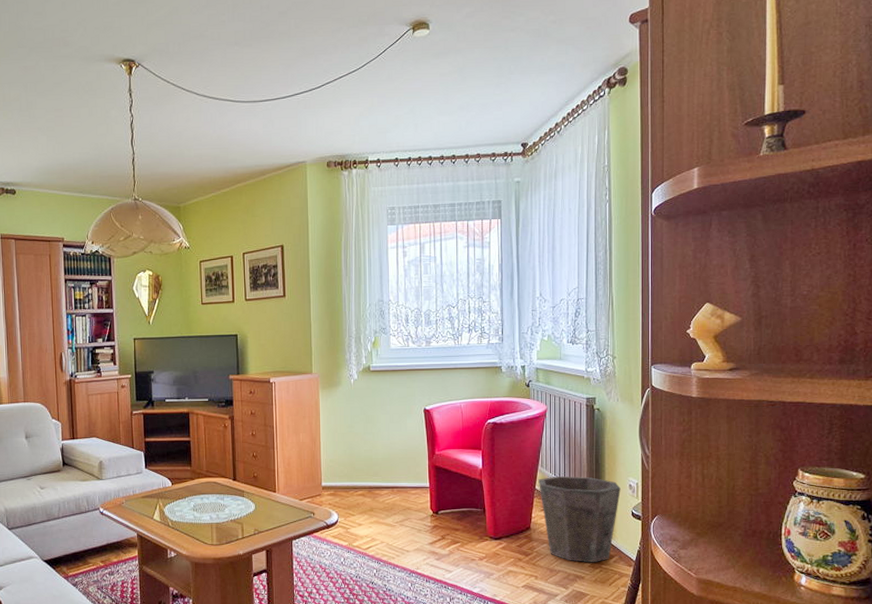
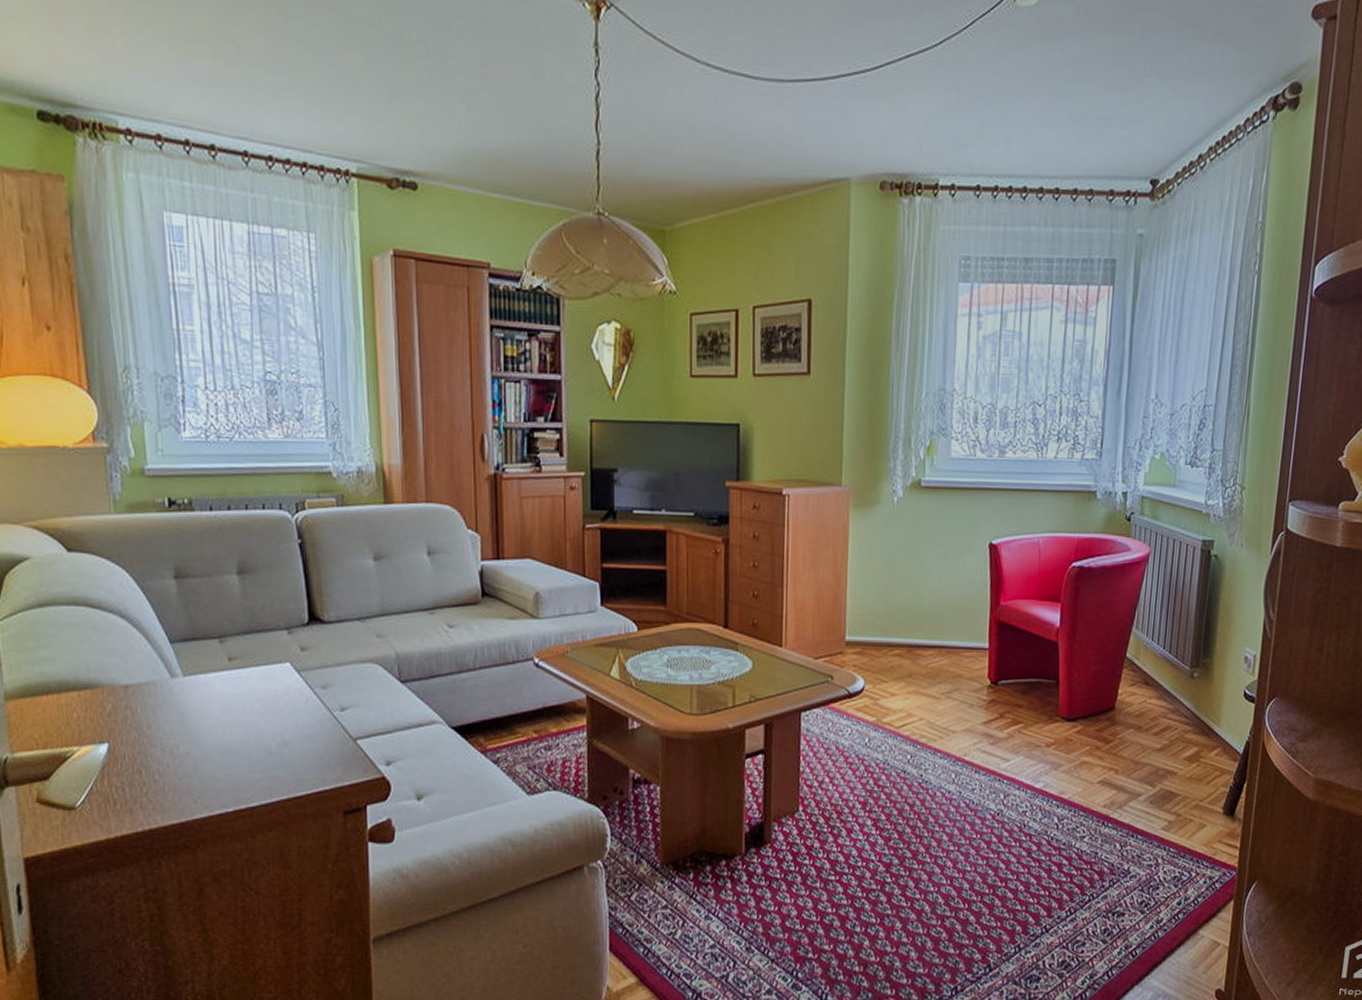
waste bin: present [538,475,621,562] -> none [1130,641,1234,754]

